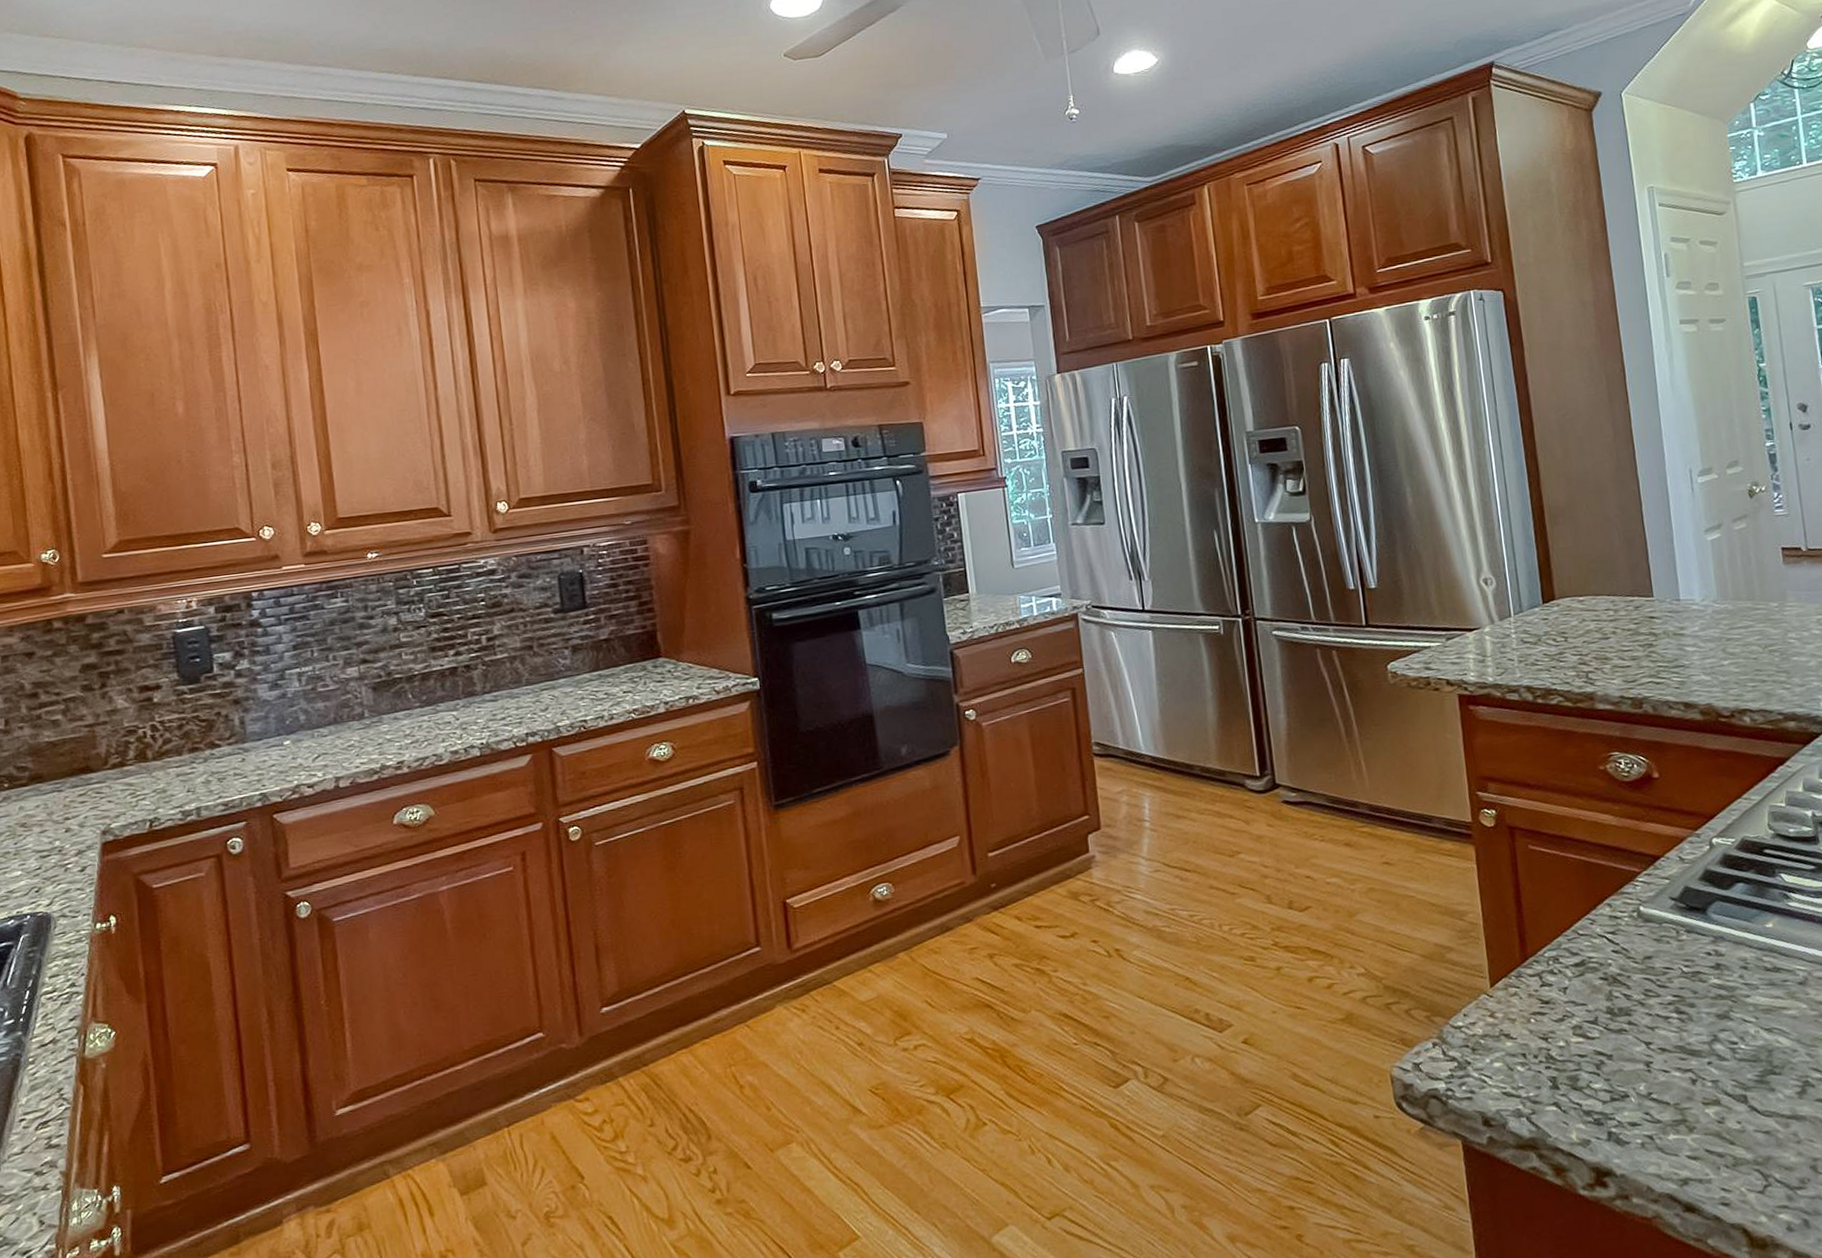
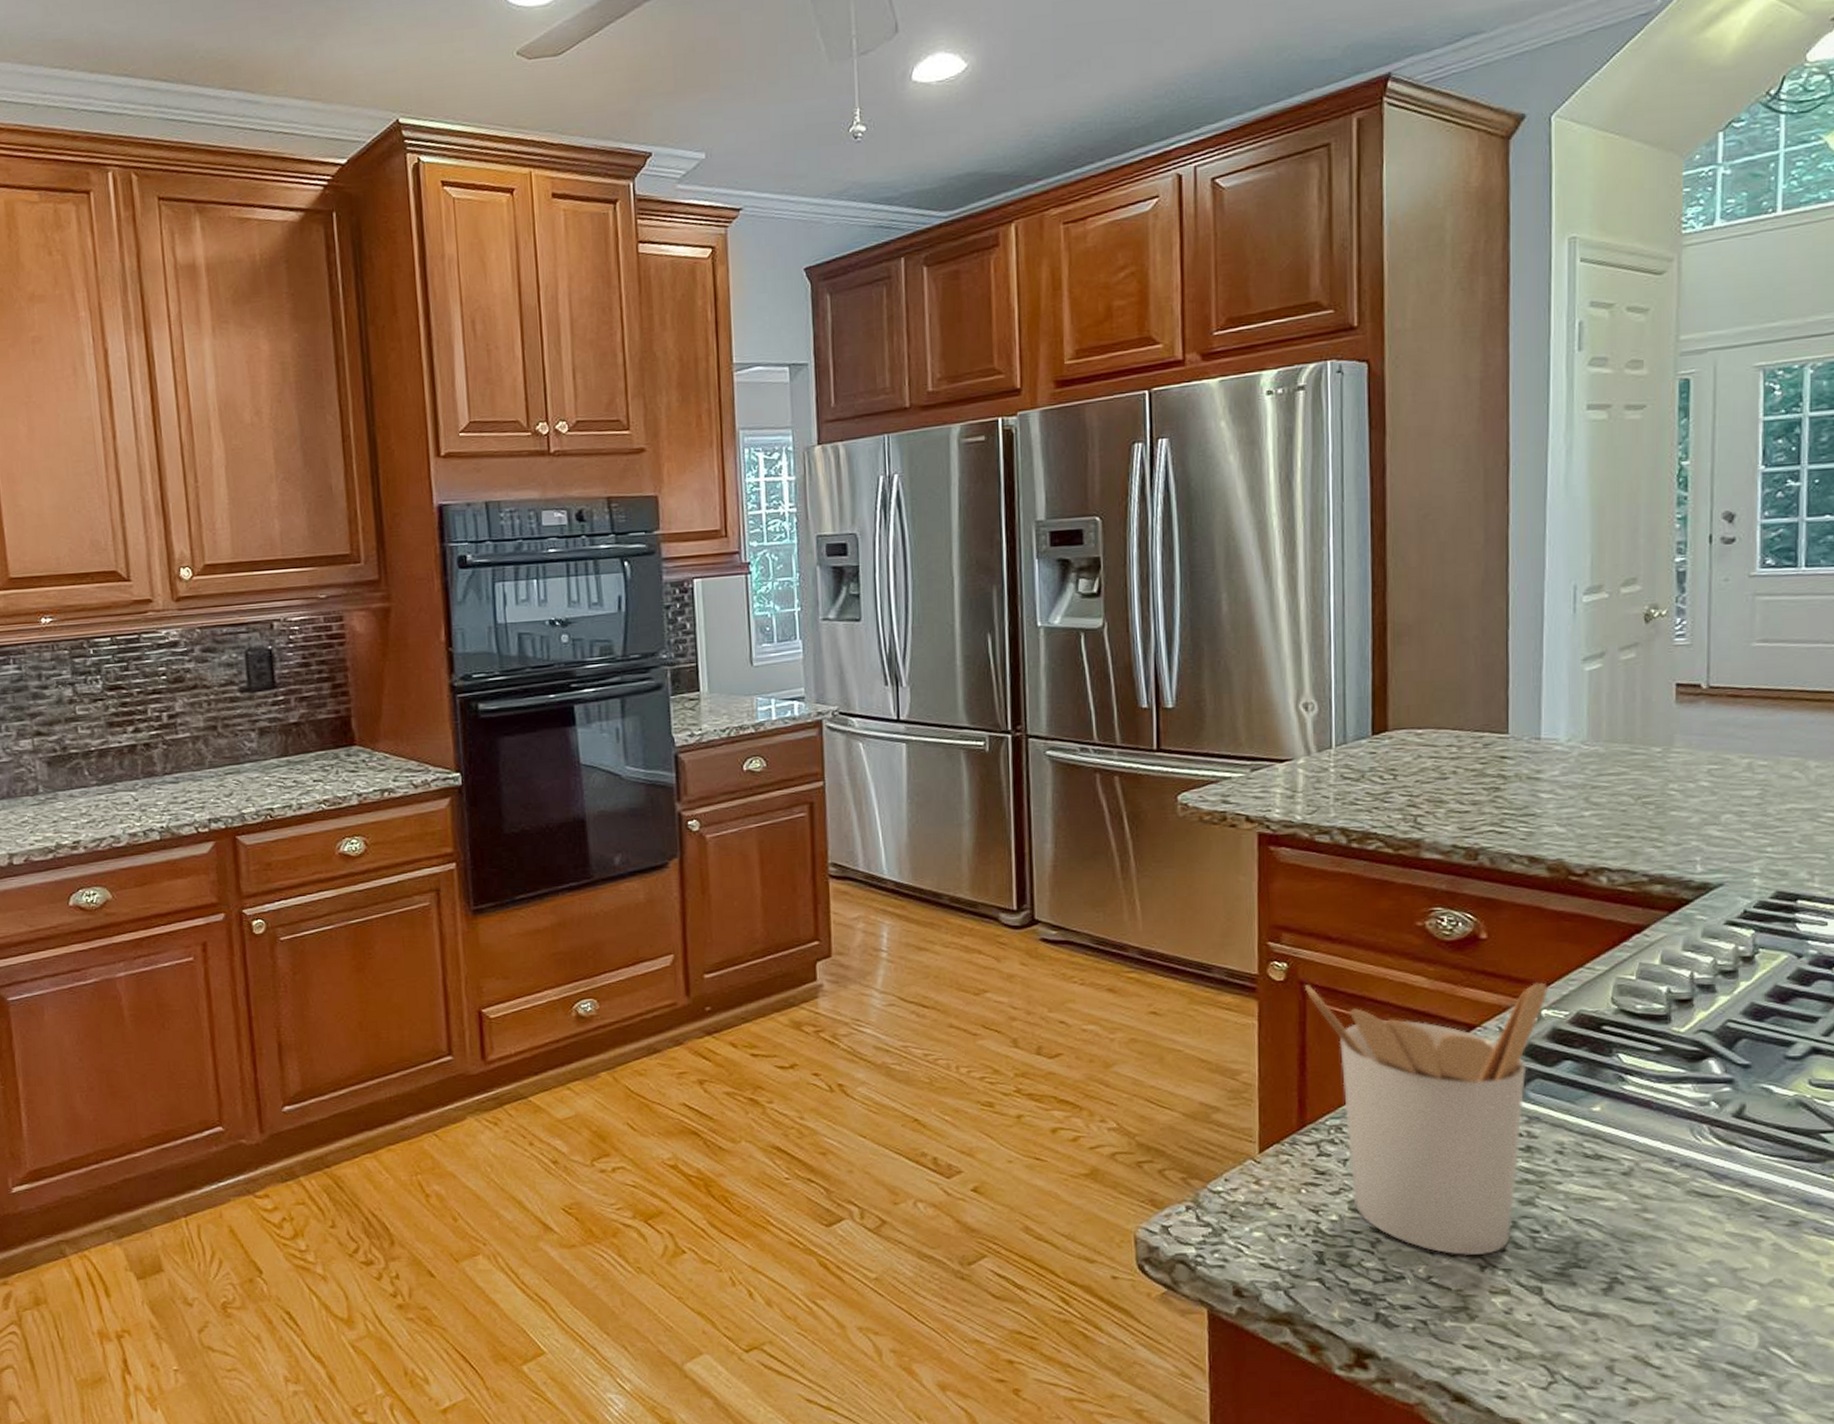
utensil holder: none [1513,814,1715,1071] -> present [1305,982,1548,1256]

